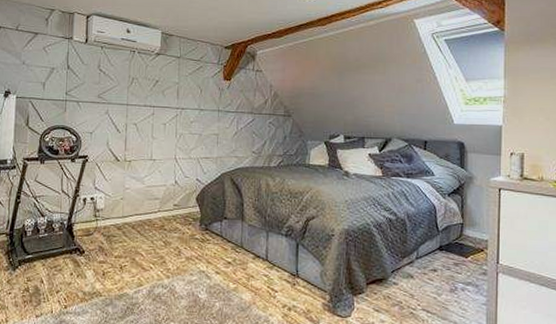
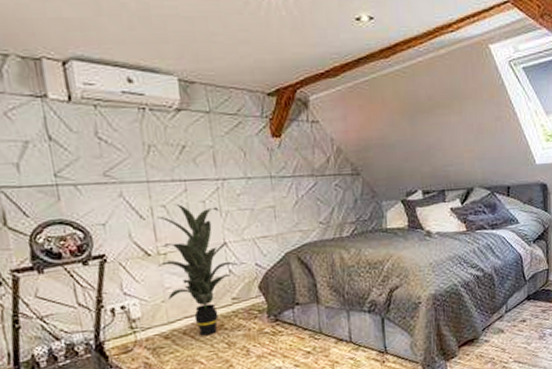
indoor plant: none [123,123,186,233] -> present [157,203,242,336]

